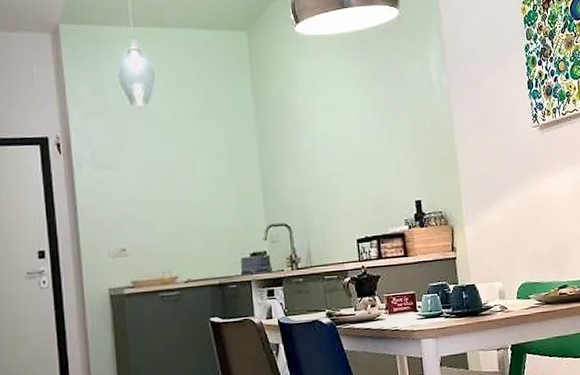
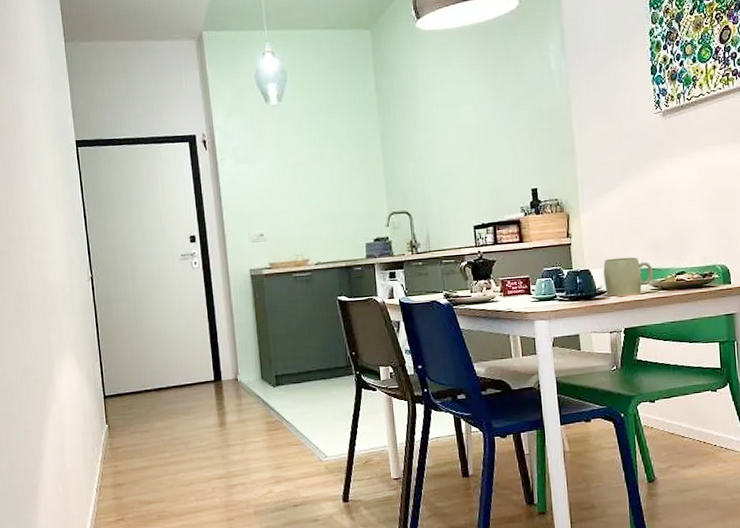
mug: none [488,271,537,313] -> present [603,257,653,298]

